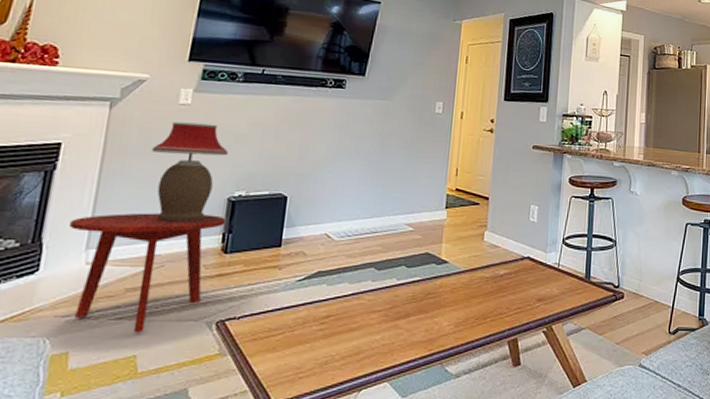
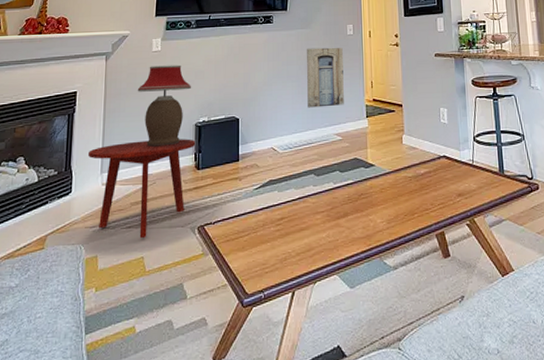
wall art: none [376,123,428,193] -> present [306,47,344,108]

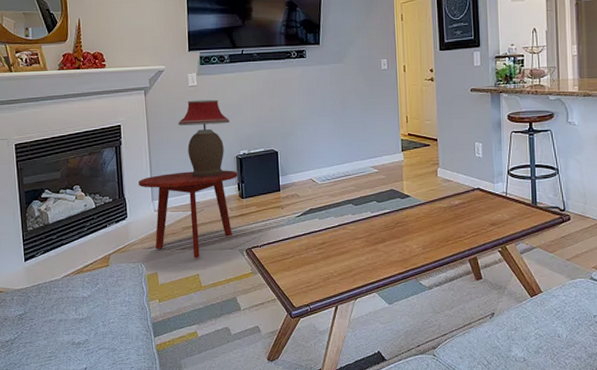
wall art: present [306,47,344,108] -> none [340,82,380,142]

